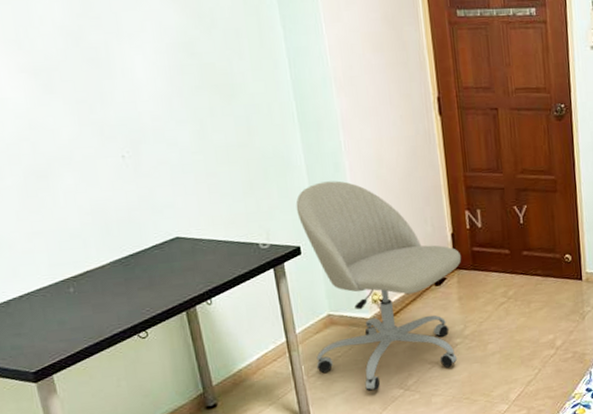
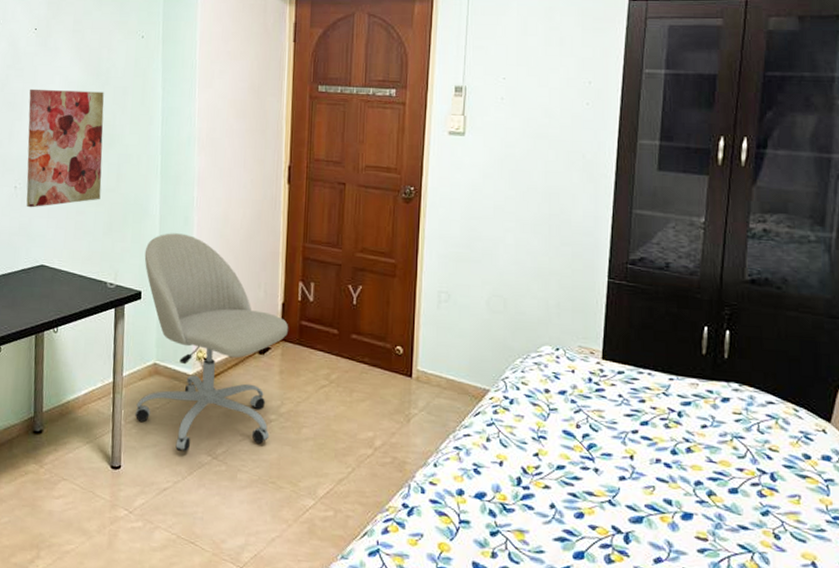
wall art: none [115,36,233,178] -> present [26,88,104,208]

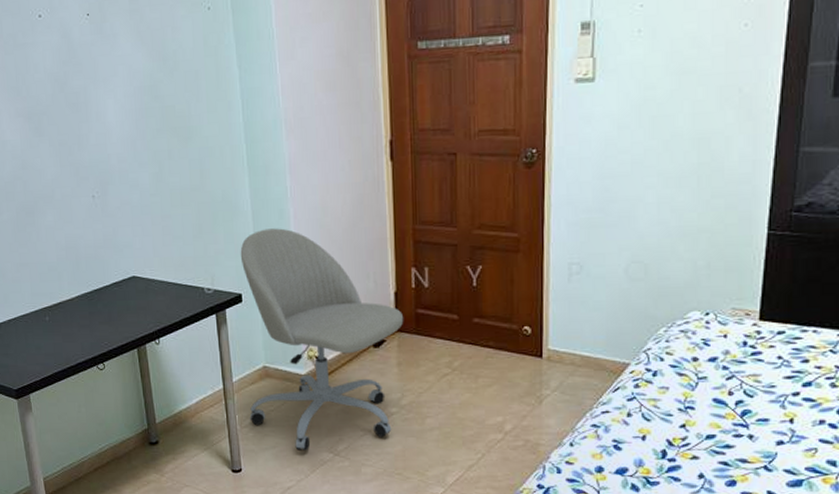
wall art: present [26,88,104,208] -> none [92,79,186,217]

